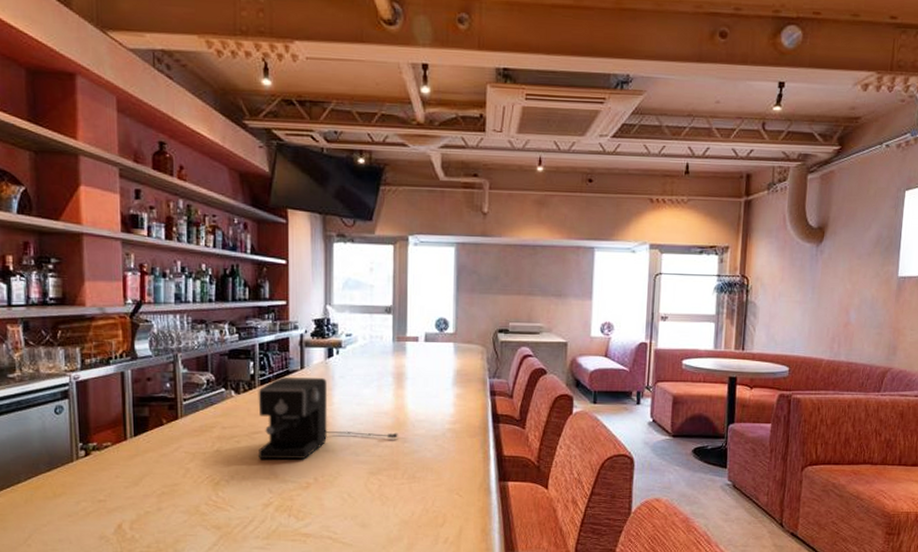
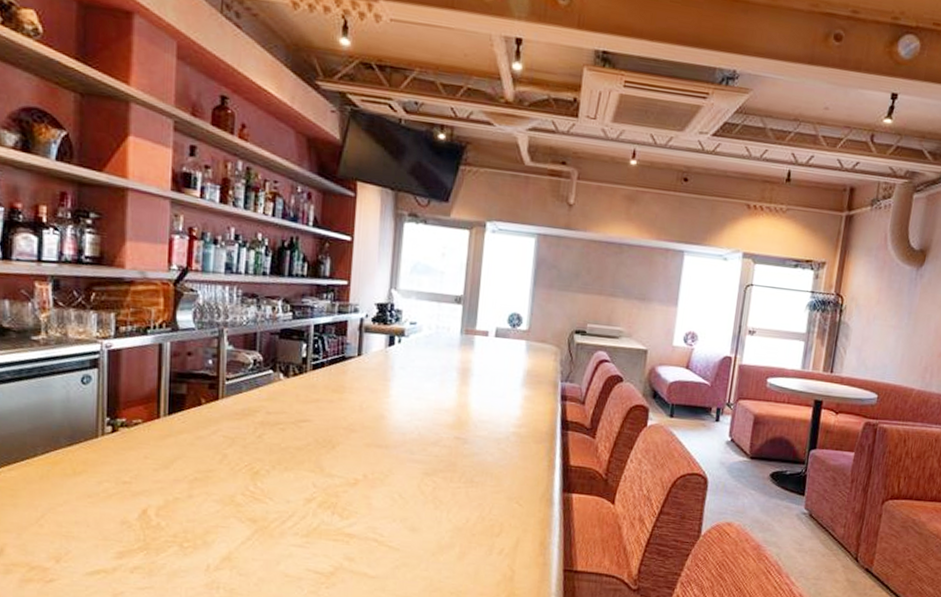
coffee maker: present [258,377,398,460] -> none [304,363,458,453]

